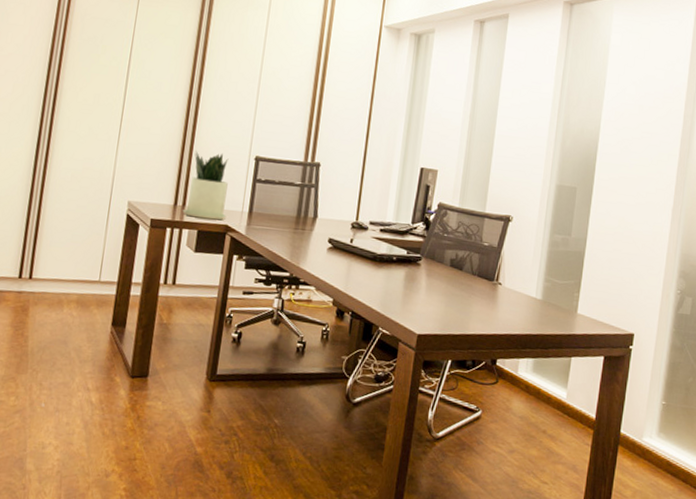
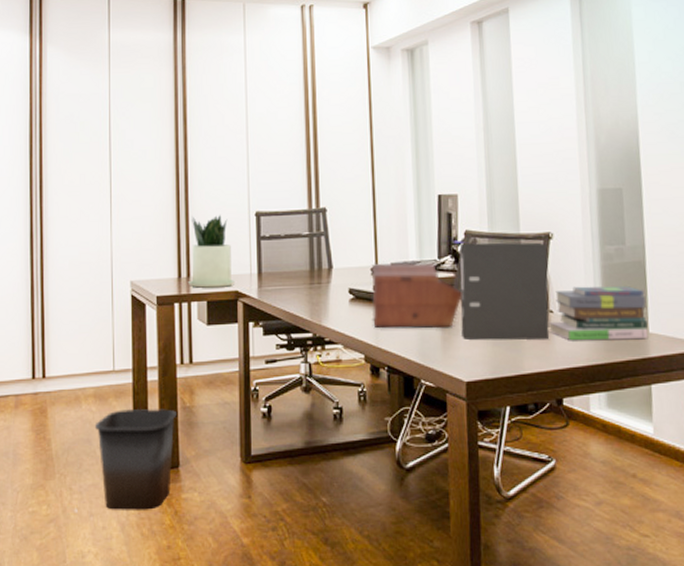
waste bin: none [72,317,153,412] -> present [94,408,177,510]
sewing box: none [345,219,427,285] -> present [371,262,462,329]
binder: none [421,213,507,307] -> present [459,242,550,340]
books: none [495,265,580,319] -> present [549,286,649,341]

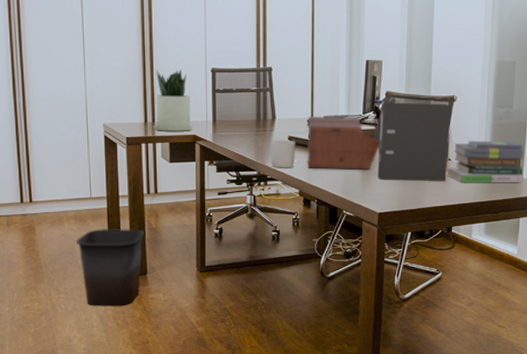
mug: none [328,293,359,328] -> present [271,140,296,168]

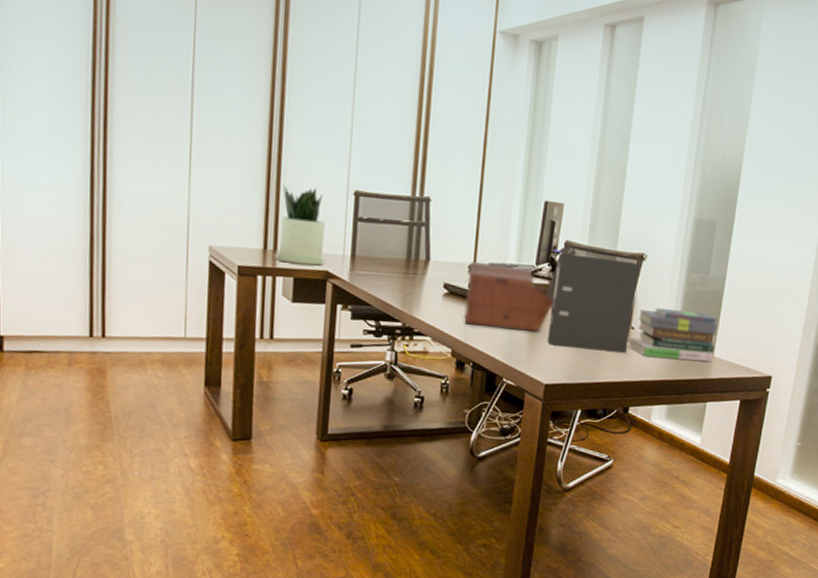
waste bin: present [75,228,144,306] -> none [160,377,252,478]
mug: present [271,140,296,168] -> none [420,286,453,322]

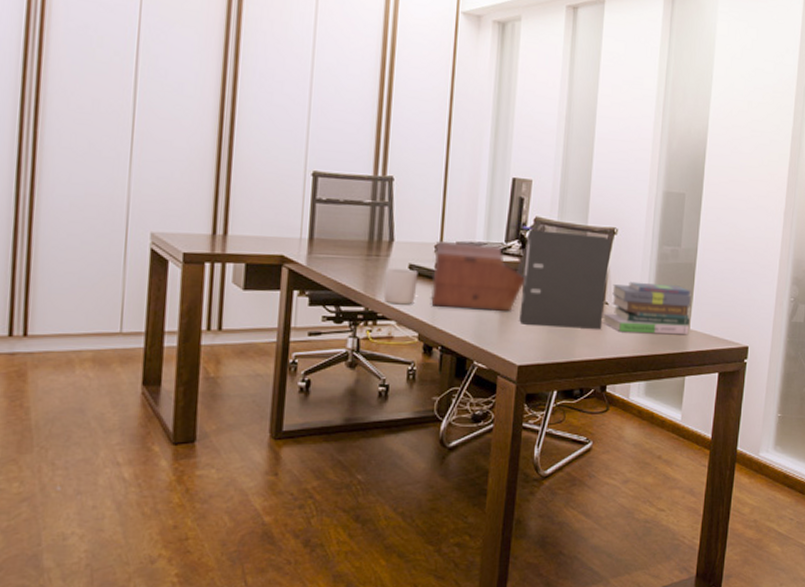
planter: present [273,185,327,266] -> none [223,167,282,250]
mug: none [420,286,453,322] -> present [383,268,418,305]

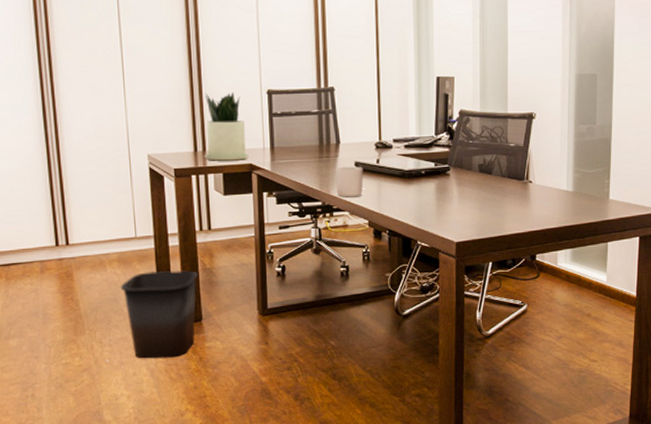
waste bin: none [90,376,197,488] -> present [120,270,198,359]
planter: none [223,167,282,250] -> present [203,93,250,161]
sewing box: present [431,240,525,311] -> none [375,139,455,198]
binder: present [519,229,612,329] -> none [453,121,531,207]
books: present [602,281,691,335] -> none [528,160,609,206]

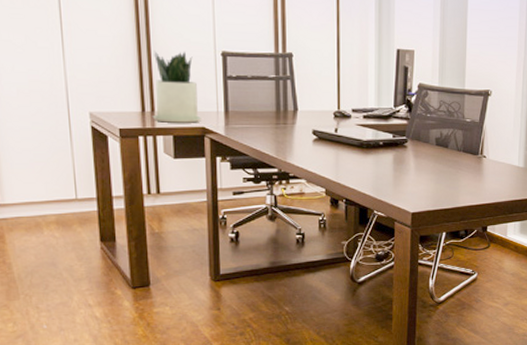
waste bin: present [120,270,198,359] -> none [58,234,146,325]
mug: present [335,166,364,198] -> none [293,134,321,165]

